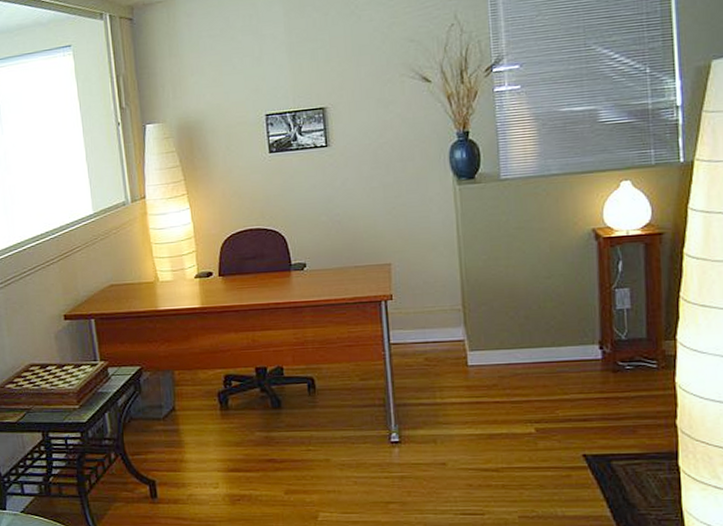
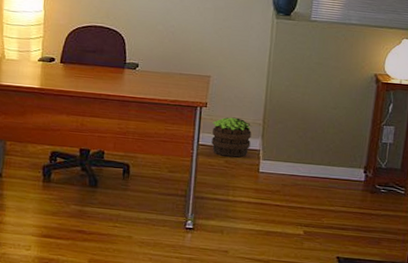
potted plant: none [402,306,452,353] -> present [211,117,252,158]

